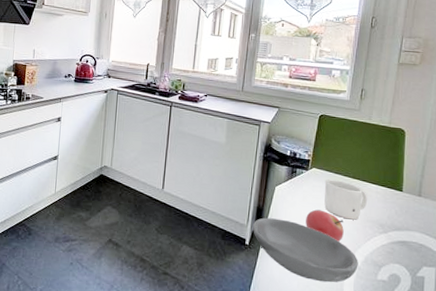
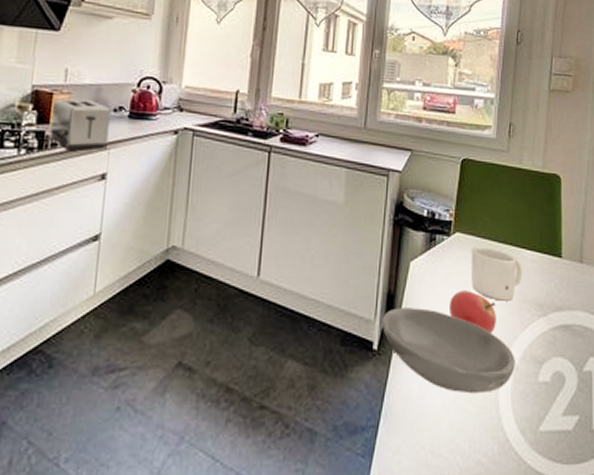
toaster: none [25,69,63,103] -> present [50,98,111,151]

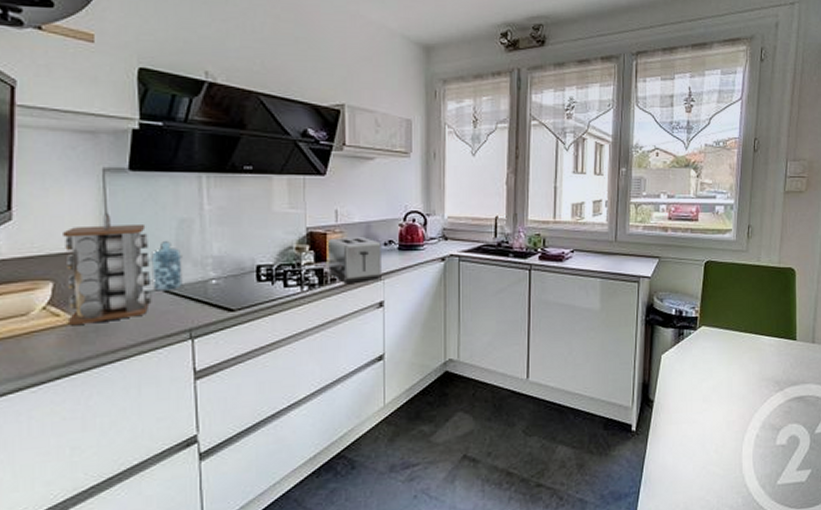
bowl: present [382,307,515,394] -> none [639,393,756,460]
fruit: present [449,290,496,333] -> none [698,375,739,409]
mug: present [470,247,523,301] -> none [715,337,762,381]

